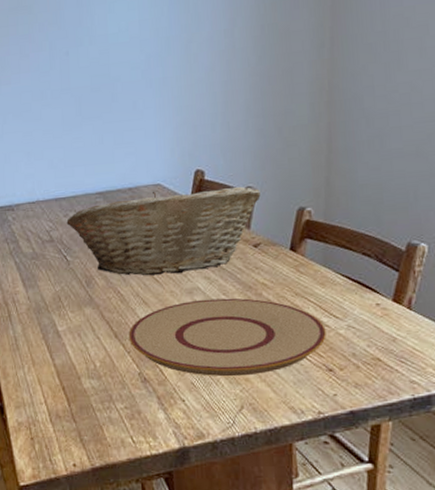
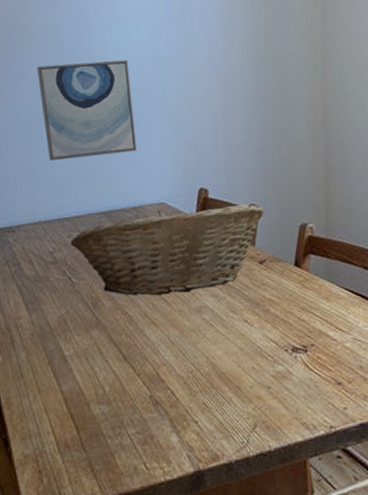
wall art: none [38,39,134,141] -> present [36,59,136,160]
plate: present [128,298,326,377] -> none [138,315,334,396]

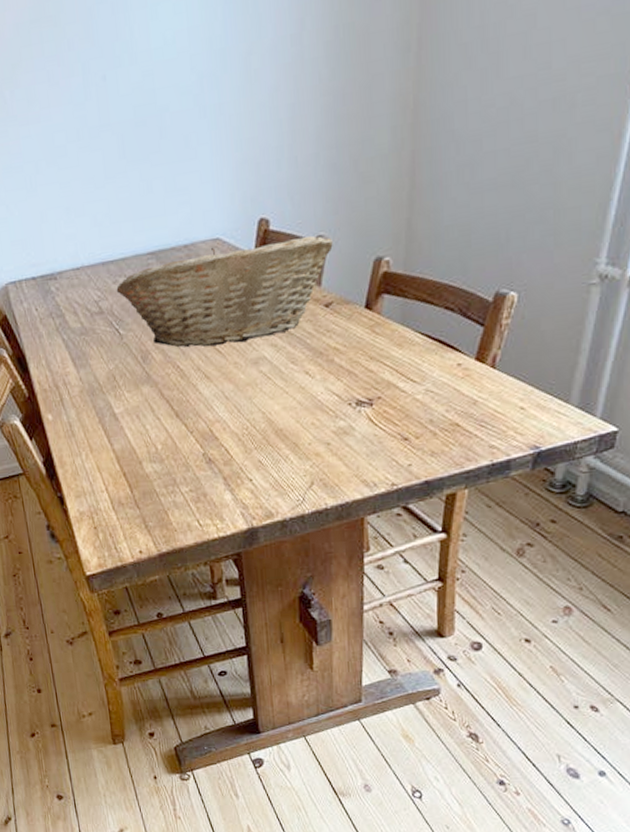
wall art: present [36,59,136,160] -> none [69,54,187,192]

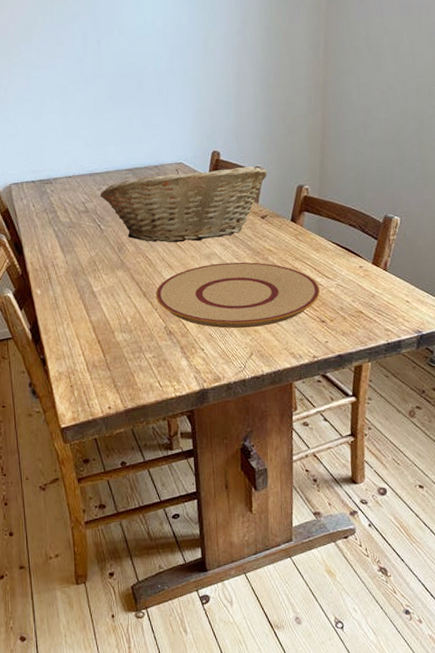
plate: none [190,366,402,453] -> present [155,261,320,329]

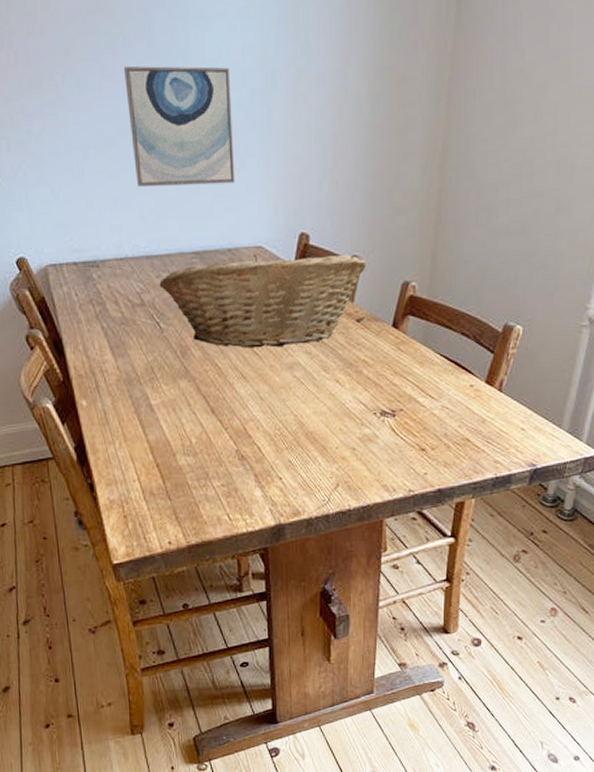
wall art: none [72,32,159,121] -> present [123,66,234,186]
plate: present [155,261,320,329] -> none [226,374,421,455]

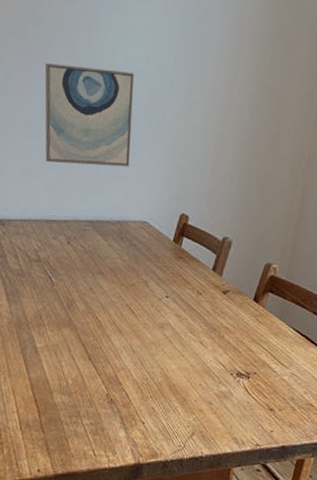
fruit basket: present [159,254,366,348] -> none [55,227,236,309]

